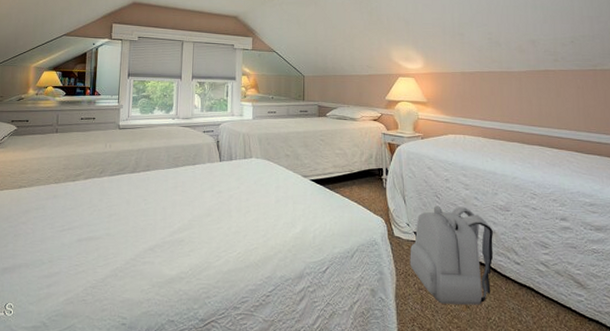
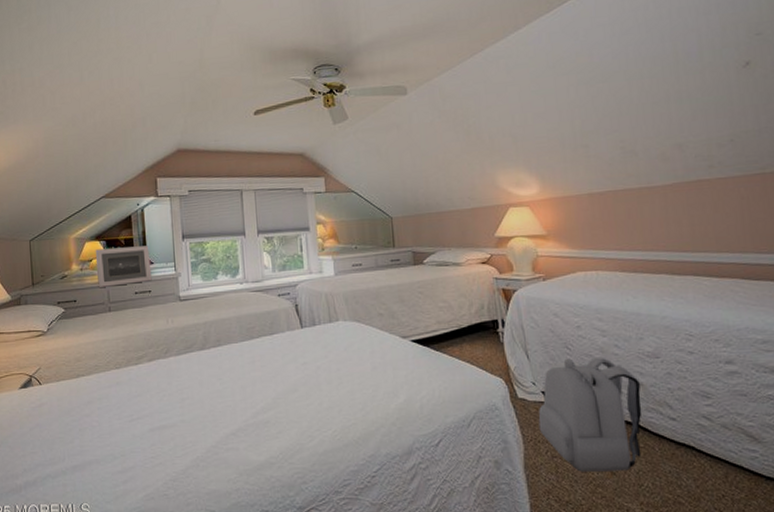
picture frame: none [50,78,98,112] -> present [95,245,152,288]

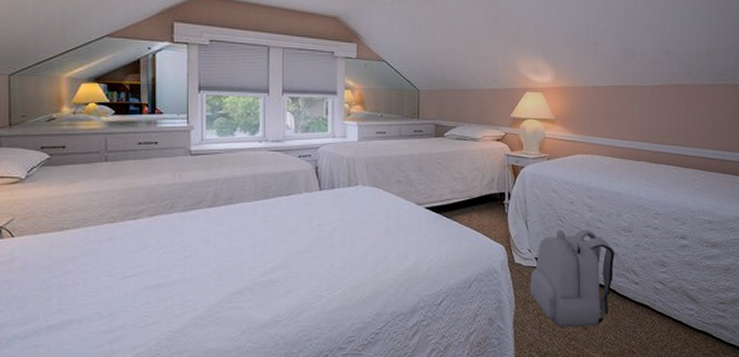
picture frame: present [95,245,152,288] -> none [93,92,160,136]

